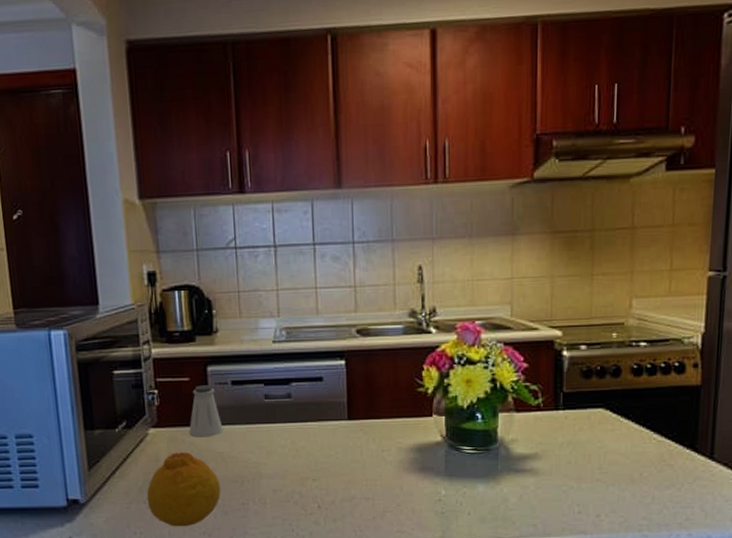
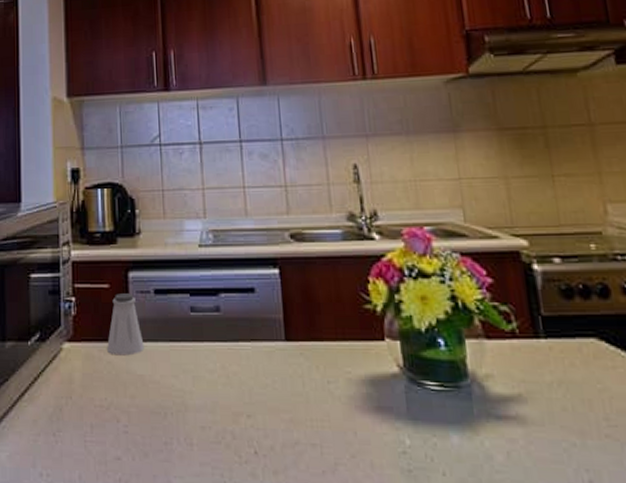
fruit: present [146,452,221,527] -> none [56,373,141,470]

